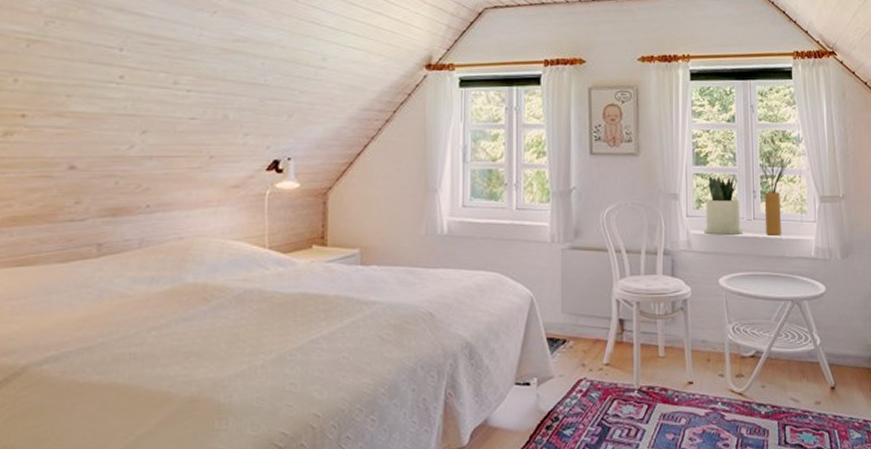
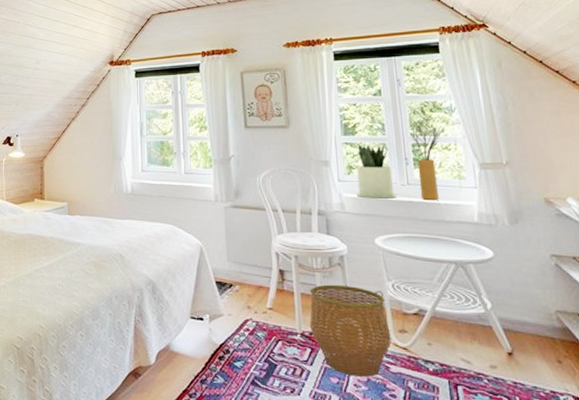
basket: none [647,331,728,430] -> present [309,284,391,377]

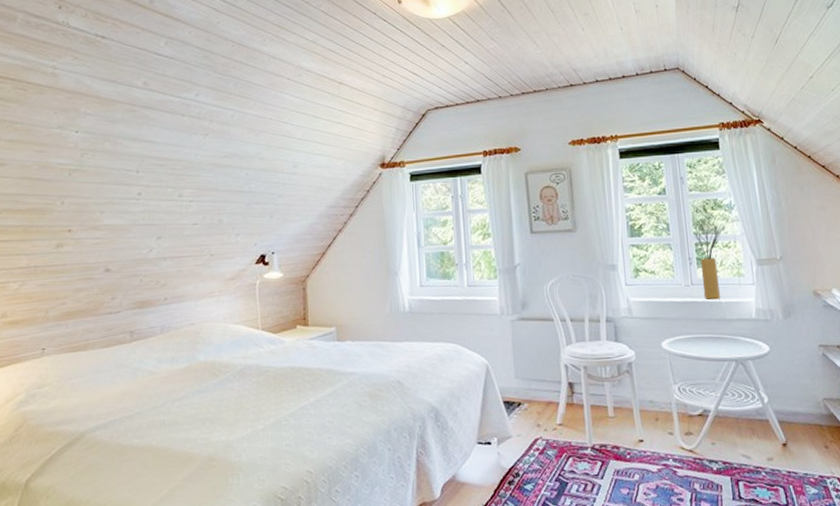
basket: present [309,284,391,377] -> none [599,392,678,485]
planter: present [356,144,398,200] -> none [643,245,682,302]

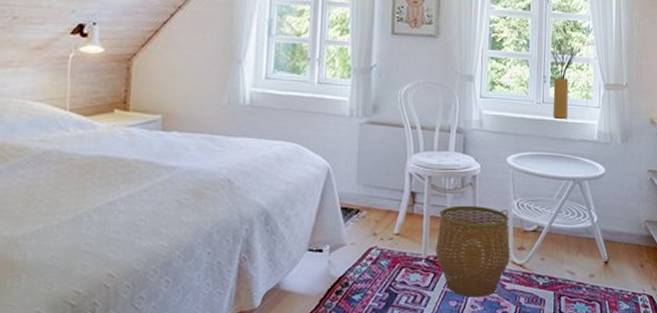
basket: none [599,392,678,485] -> present [435,205,510,298]

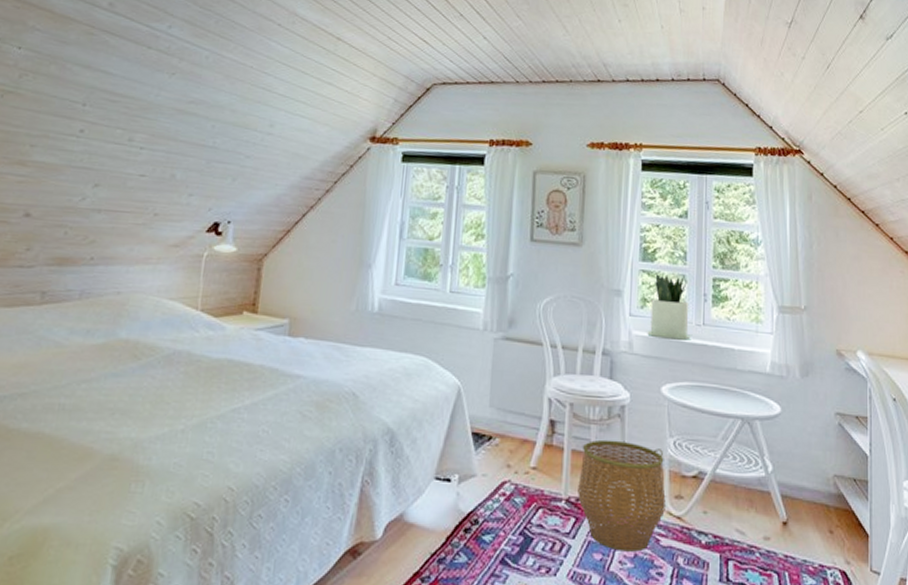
planter: none [495,60,532,118] -> present [647,274,691,342]
vase: present [552,44,580,120] -> none [714,257,747,346]

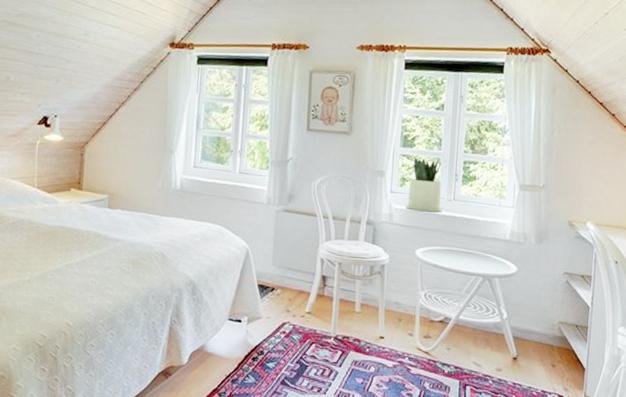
basket: present [576,439,666,552] -> none [343,291,416,378]

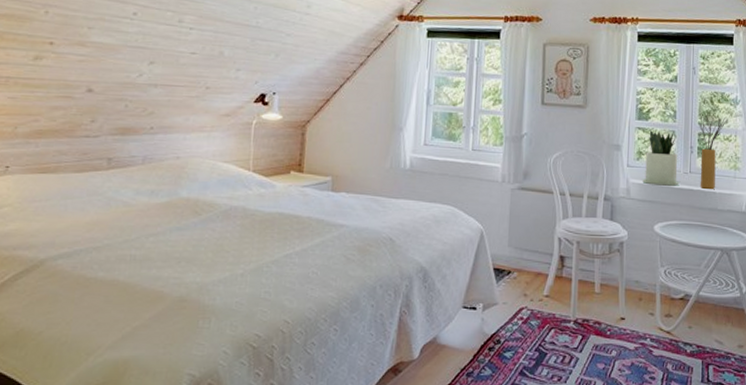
vase: none [464,143,495,218] -> present [699,115,728,190]

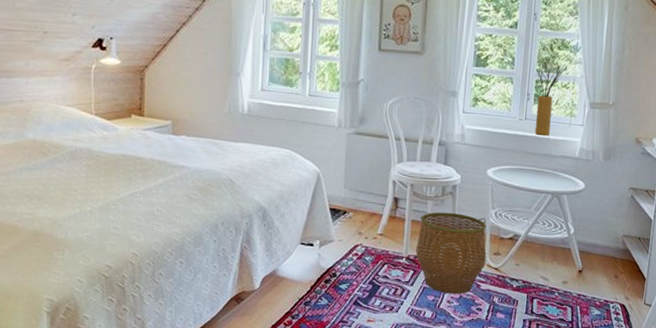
basket: none [583,271,658,361] -> present [415,212,487,294]
planter: present [642,130,680,187] -> none [477,77,515,133]

